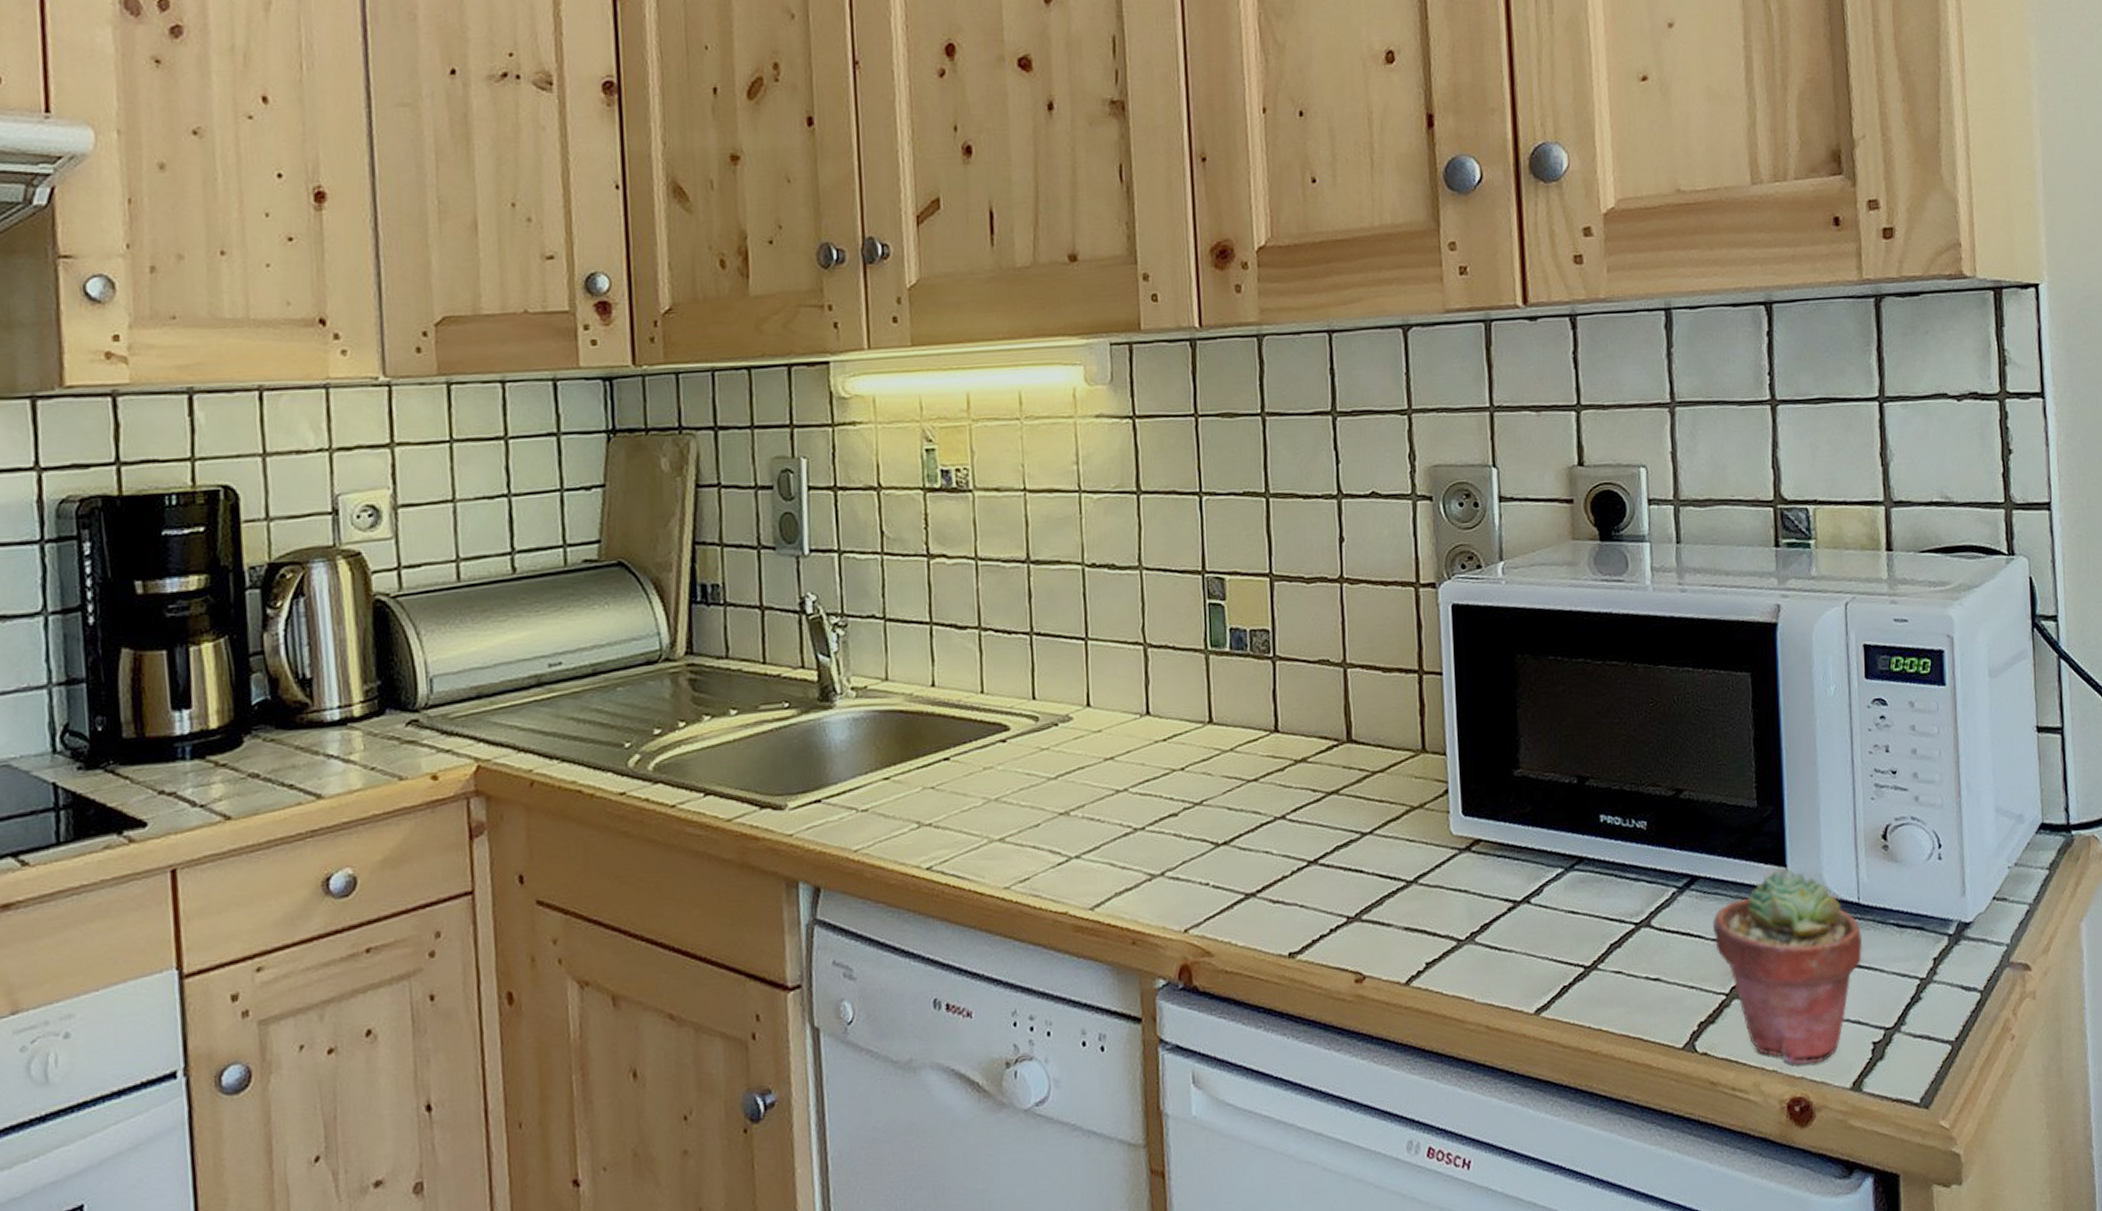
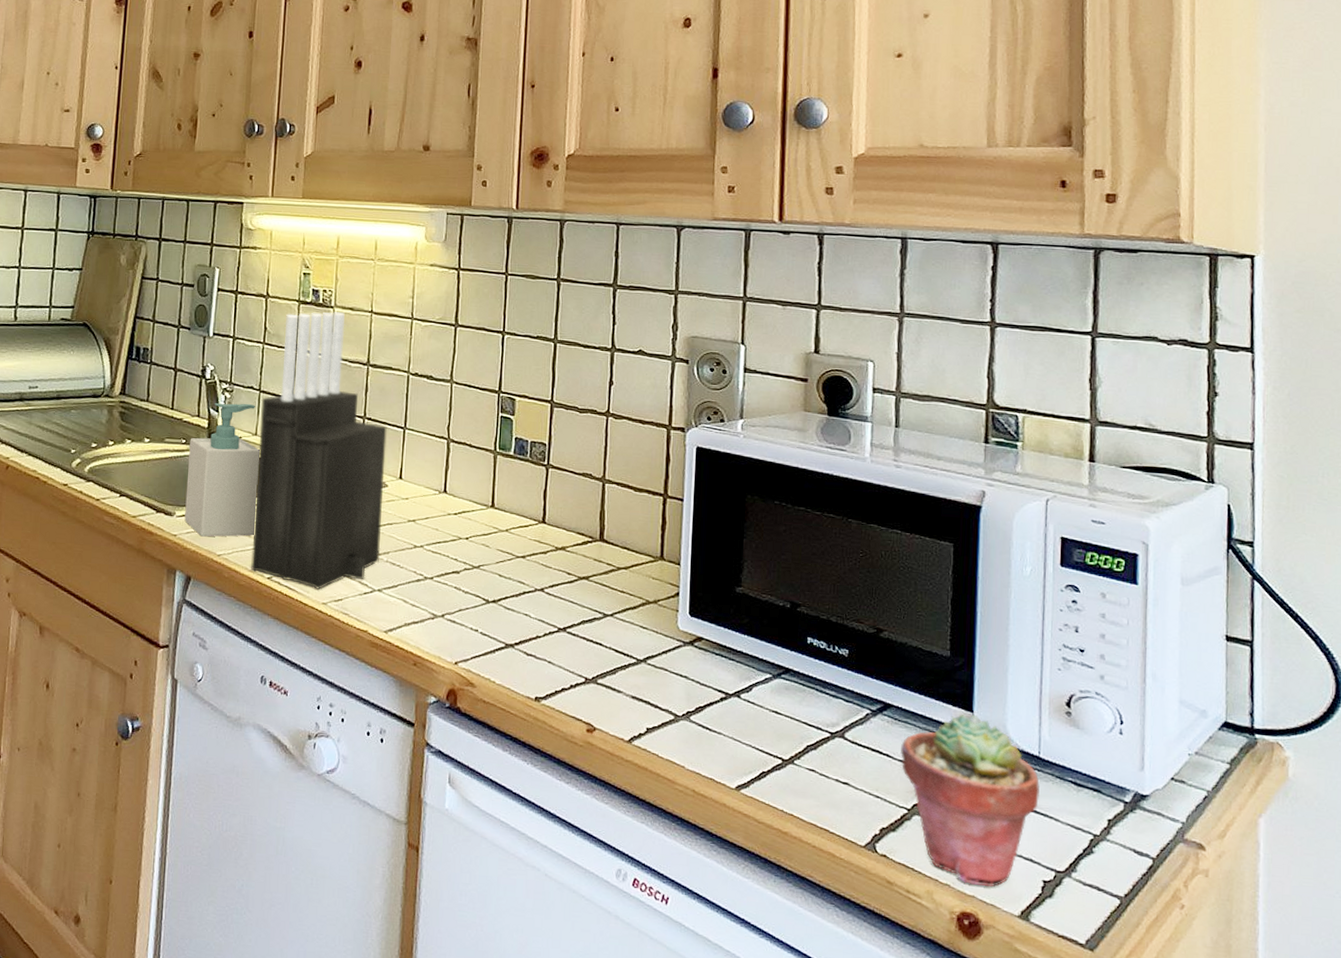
soap bottle: none [795,638,901,830] -> present [184,402,260,537]
knife block: none [888,496,1074,871] -> present [251,312,387,589]

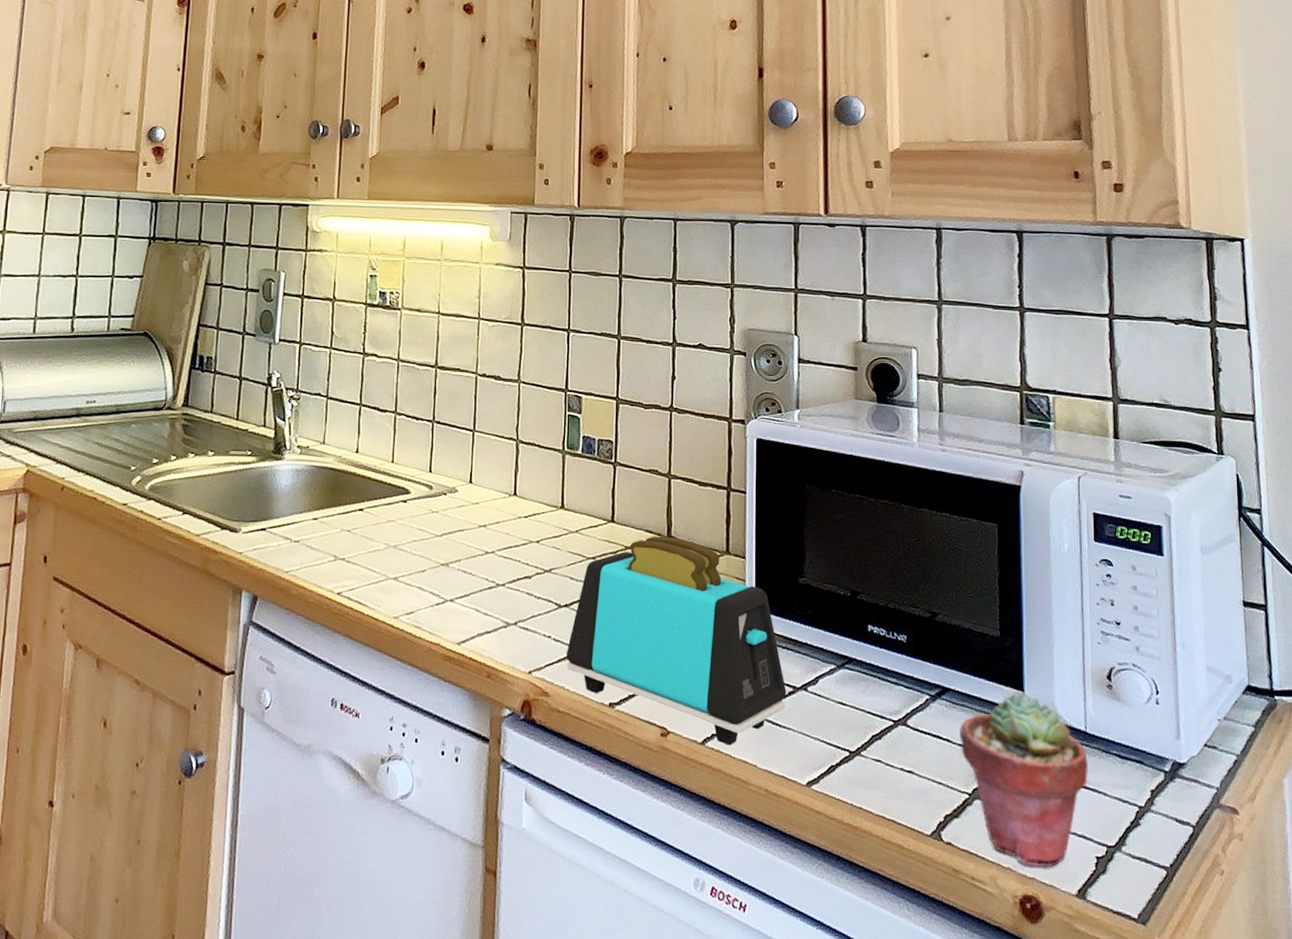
soap bottle: present [184,402,260,537] -> none [250,411,328,553]
knife block: present [251,312,387,589] -> none [320,314,456,603]
toaster: none [492,538,718,745] -> present [566,536,786,745]

